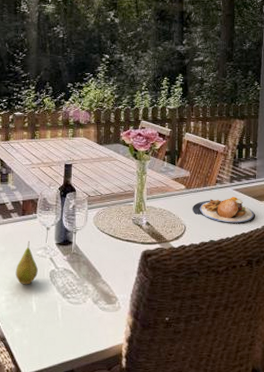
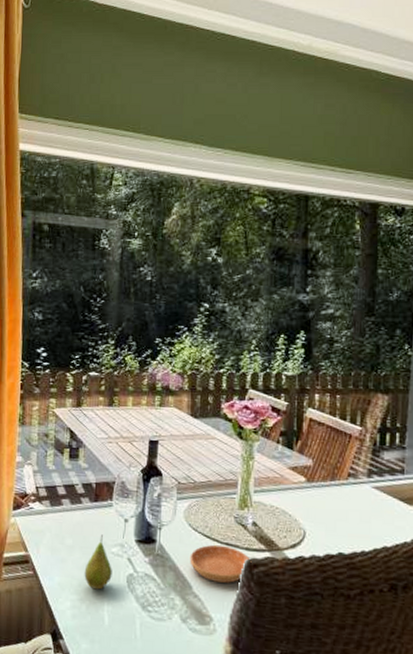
saucer: none [99,242,146,270] -> present [189,544,252,583]
plate: present [193,197,256,224] -> none [315,497,403,535]

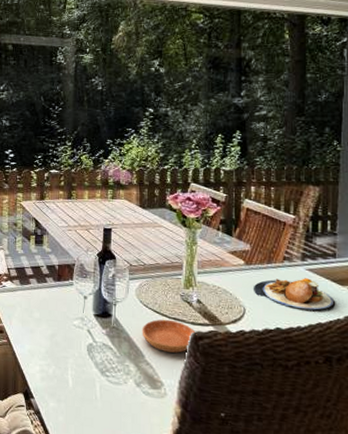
fruit: present [84,534,112,590] -> none [50,309,74,357]
plate: none [315,497,403,535] -> present [254,278,336,312]

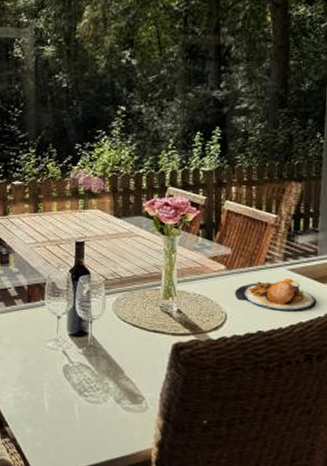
saucer: present [142,319,197,353] -> none [120,332,178,366]

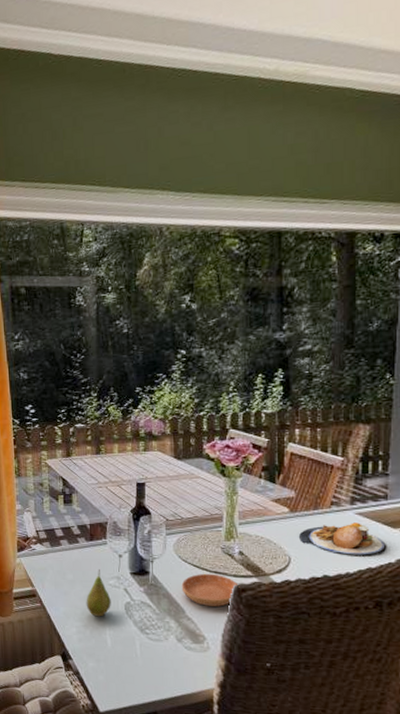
fruit: none [23,331,49,381] -> present [86,569,111,617]
saucer: none [120,332,178,366] -> present [181,573,240,607]

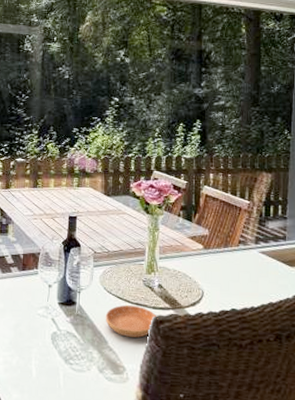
fruit: present [86,569,111,617] -> none [14,298,39,347]
plate: present [299,523,387,557] -> none [212,260,286,292]

